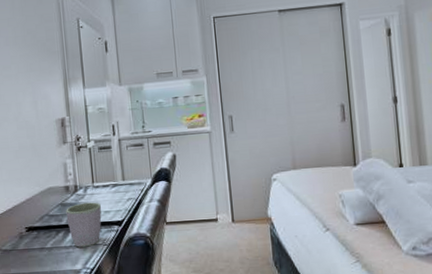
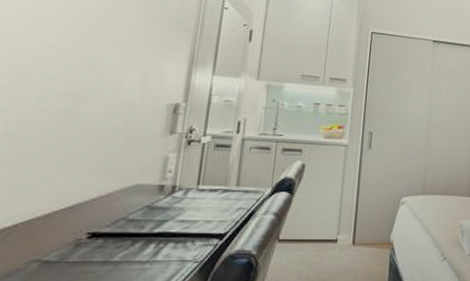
mug: present [66,202,102,248] -> none [150,208,202,263]

